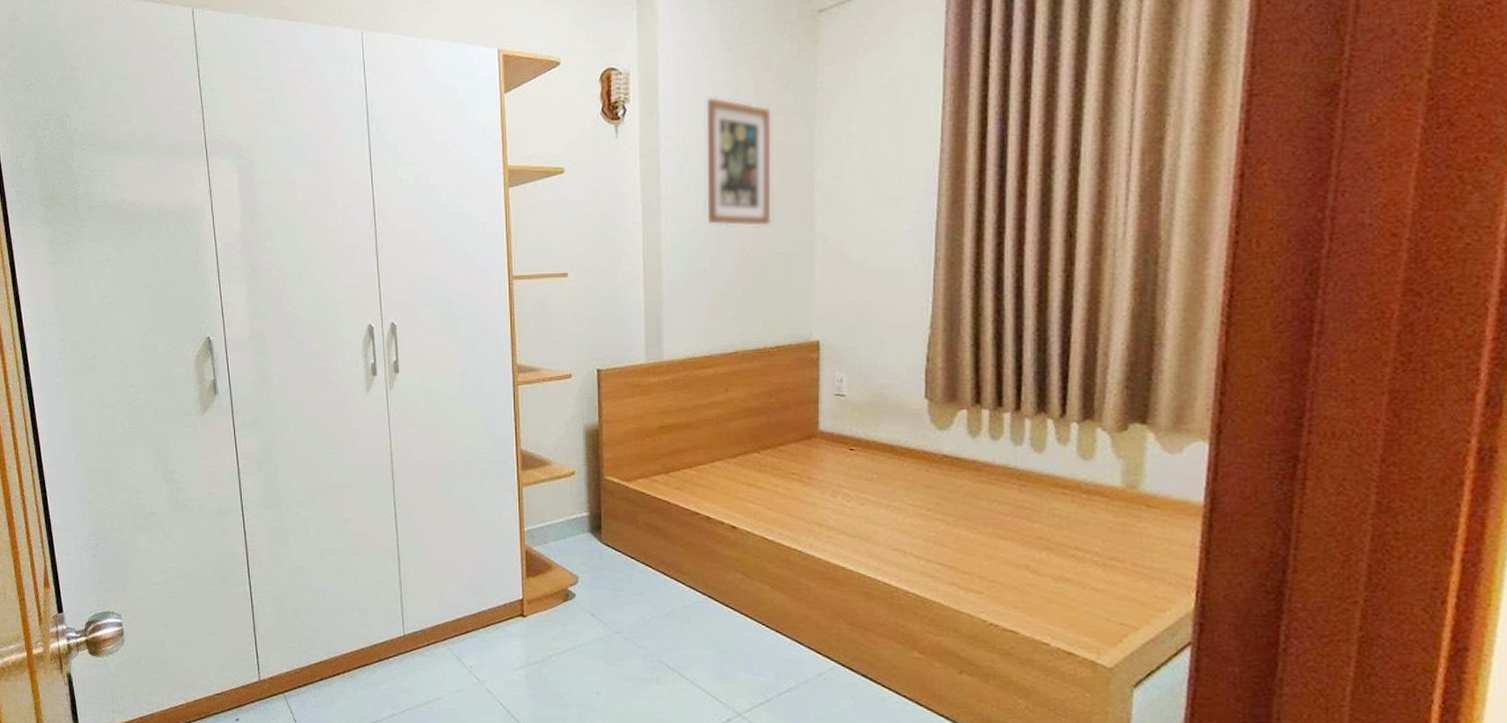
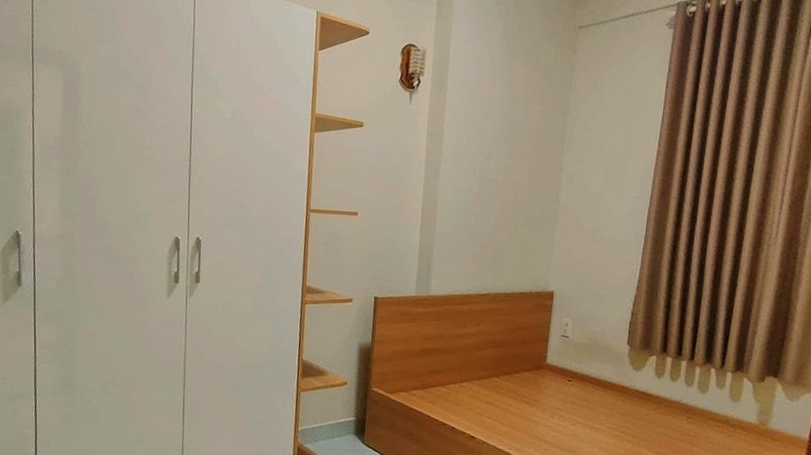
wall art: present [706,97,772,226] -> none [477,82,536,193]

